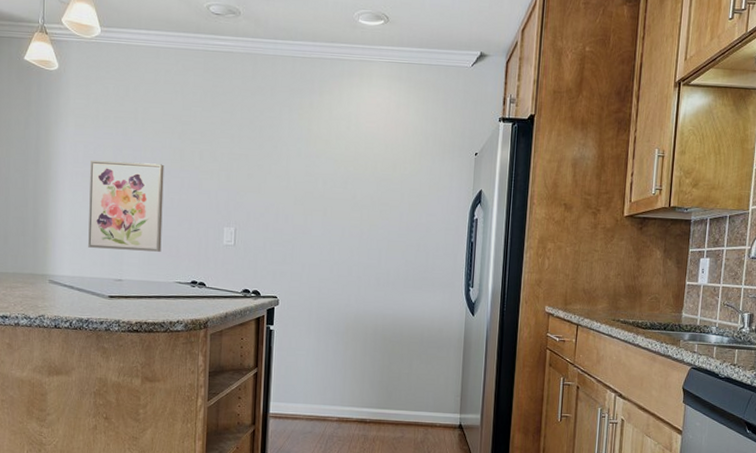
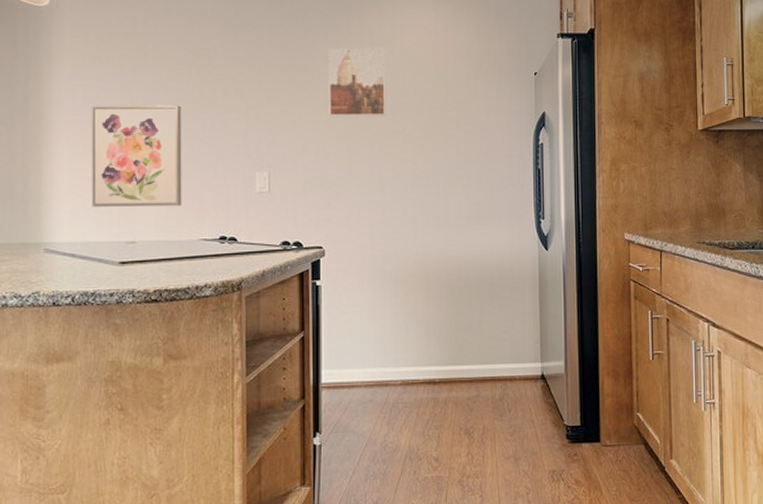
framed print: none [289,120,343,185] -> present [328,47,387,118]

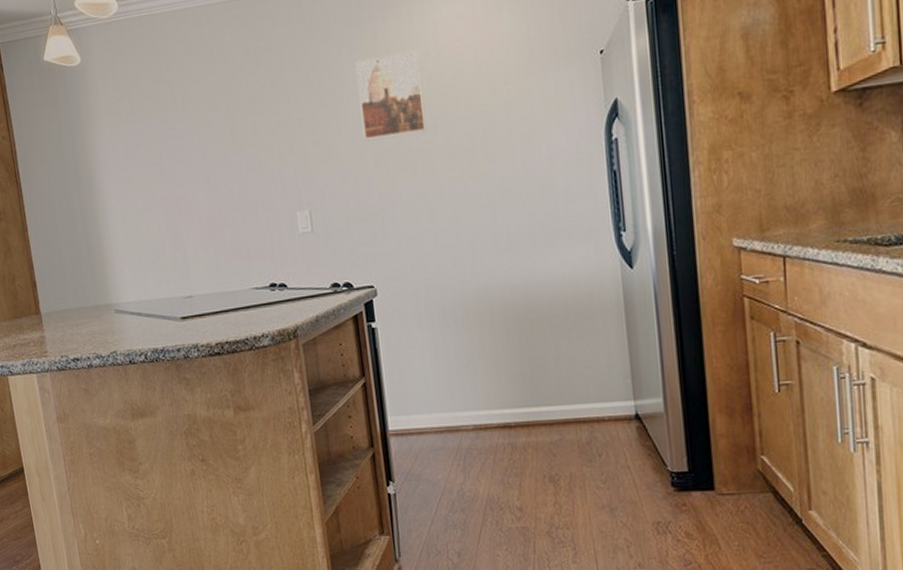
wall art: present [92,105,182,207] -> none [134,149,230,265]

